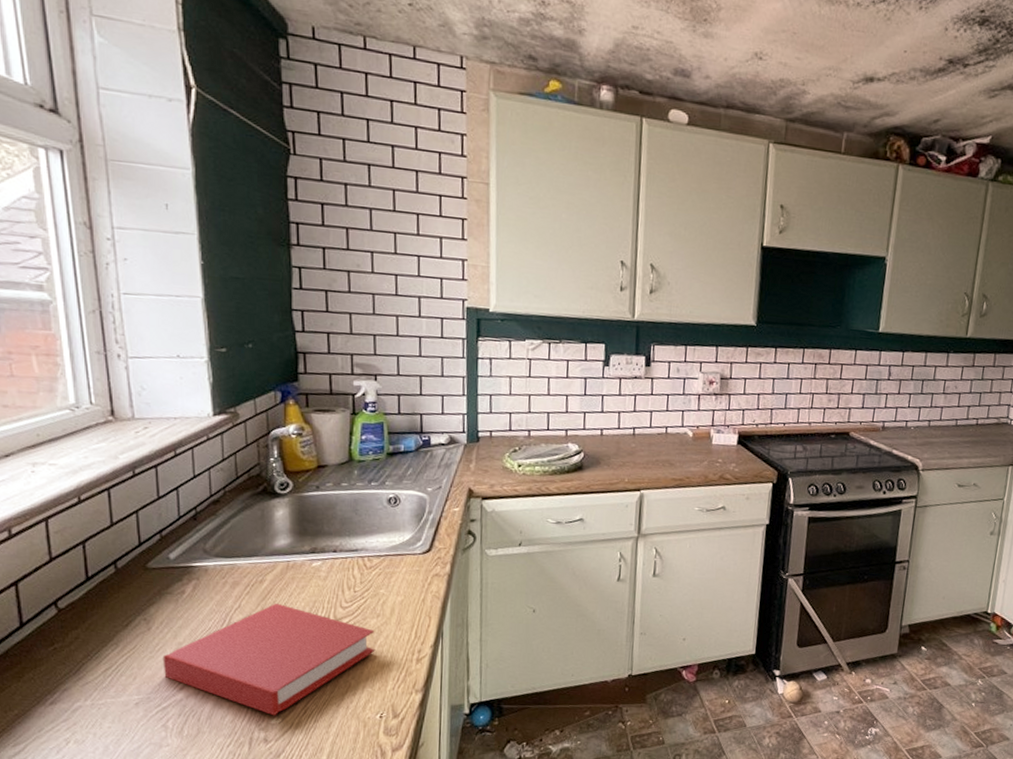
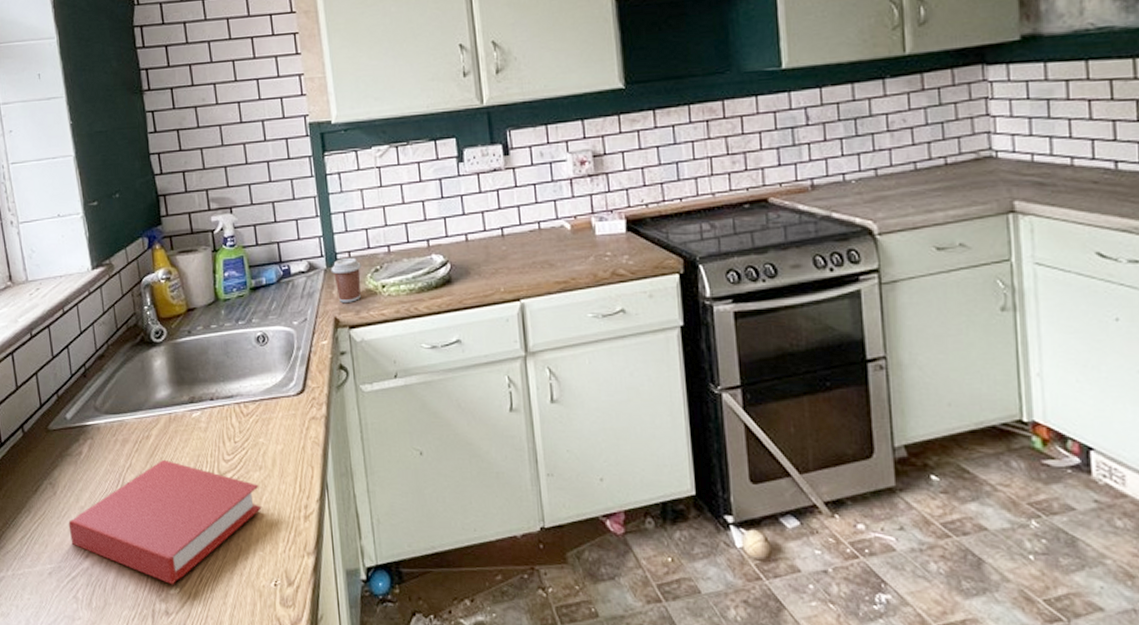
coffee cup: none [470,436,501,477] -> present [330,257,361,302]

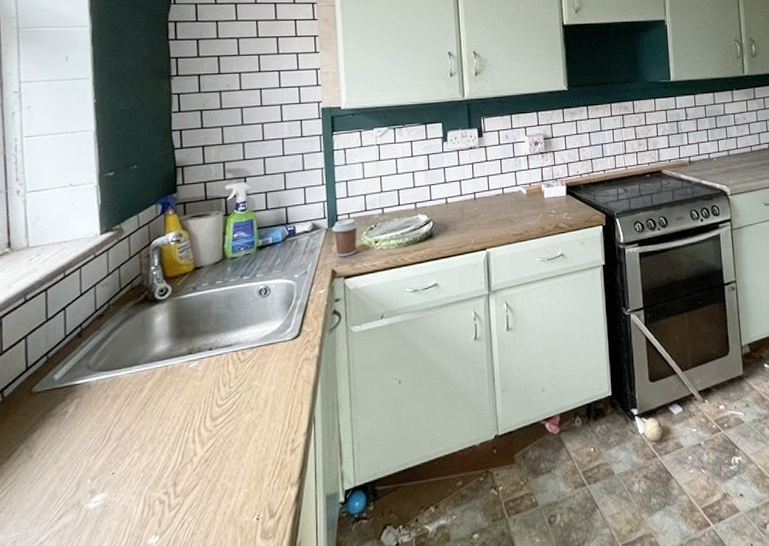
book: present [68,459,262,585] -> none [42,410,251,535]

